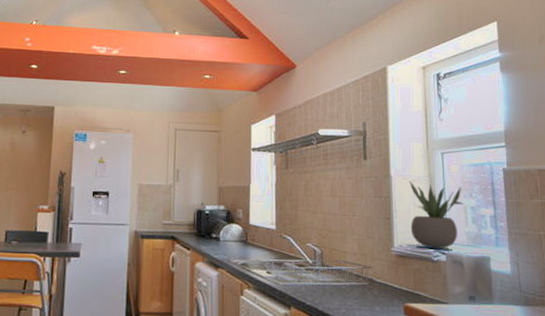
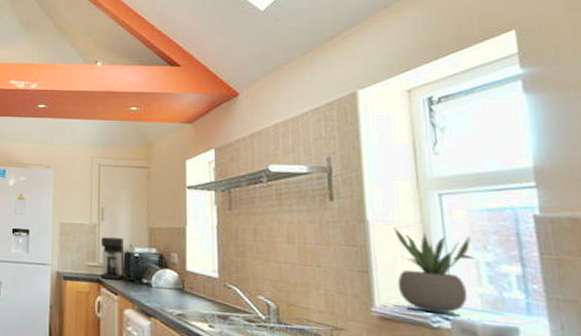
coffee maker: none [175,197,197,236] -> present [100,237,126,281]

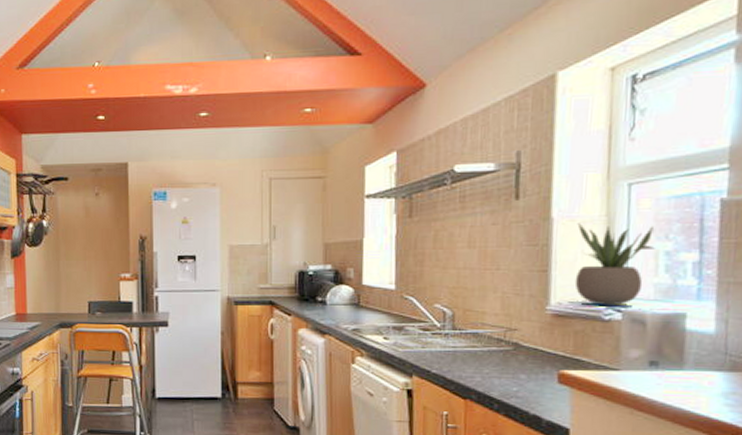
coffee maker: present [100,237,126,281] -> none [273,257,299,301]

